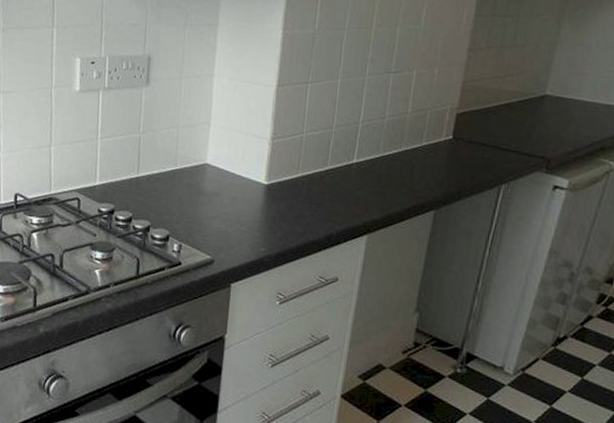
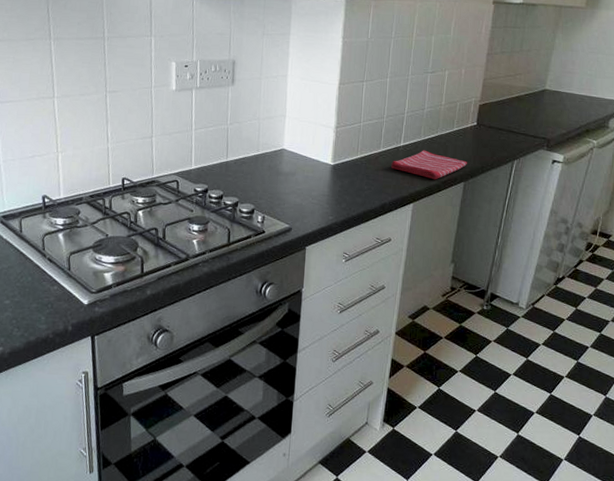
dish towel: none [340,169,440,207] -> present [391,150,468,180]

